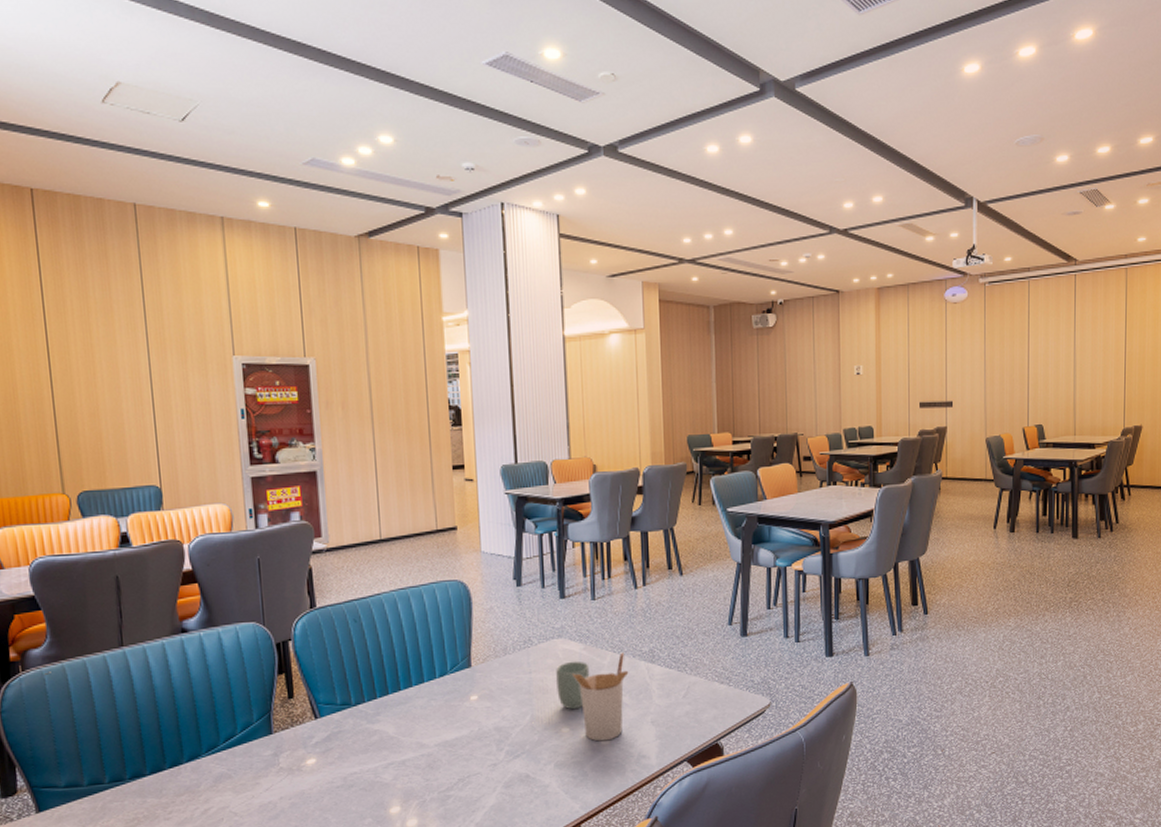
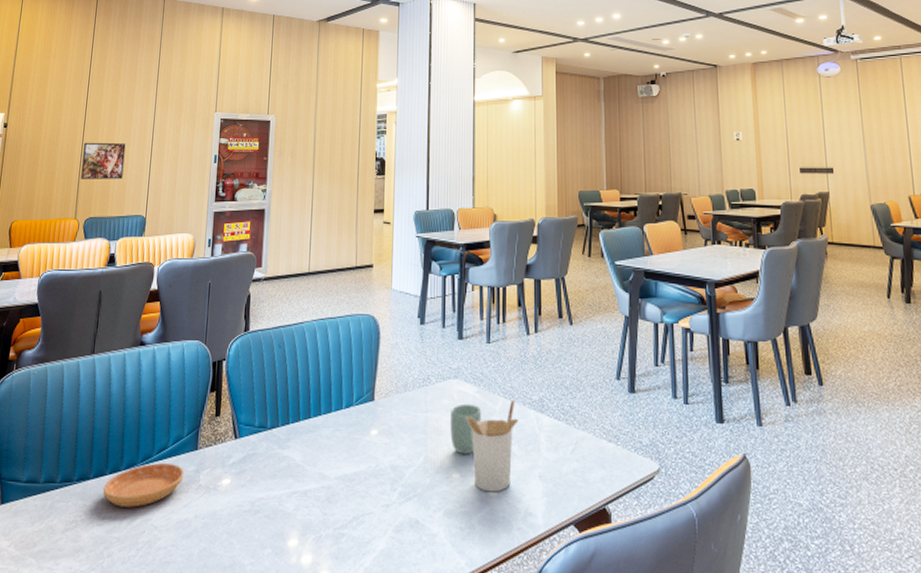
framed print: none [55,397,120,445] -> present [81,142,126,179]
saucer: none [164,750,261,799] -> present [102,463,184,508]

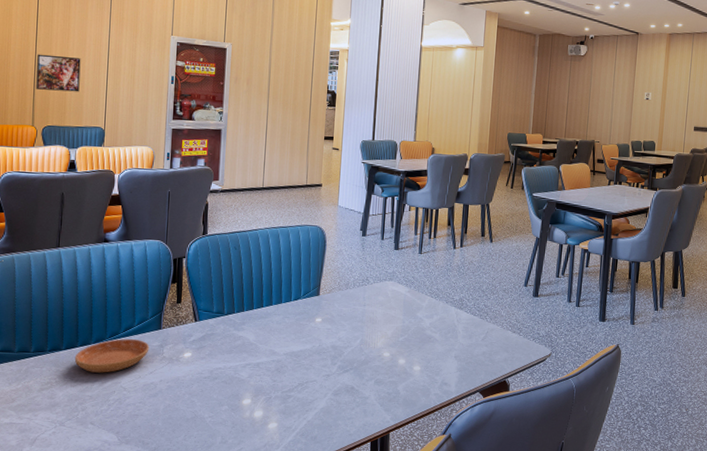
cup: present [450,403,482,455] -> none [383,300,411,339]
utensil holder: present [465,399,519,492] -> none [397,298,441,368]

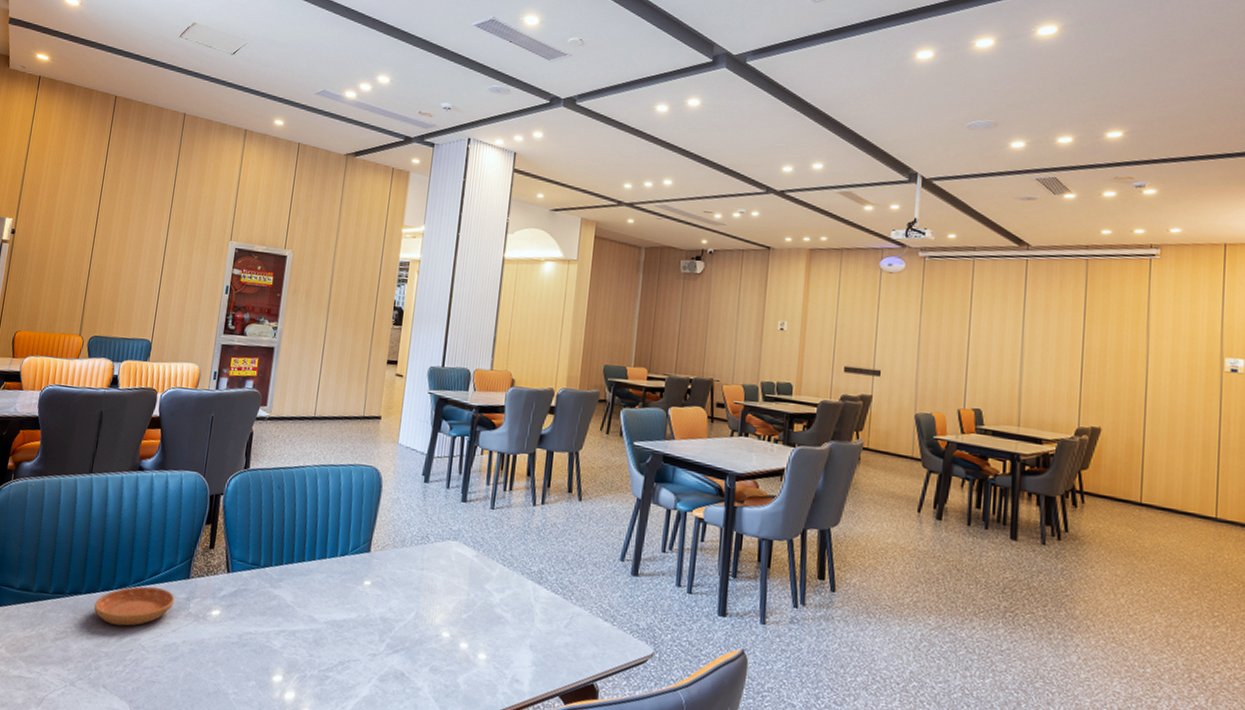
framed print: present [36,54,81,92] -> none [87,258,136,300]

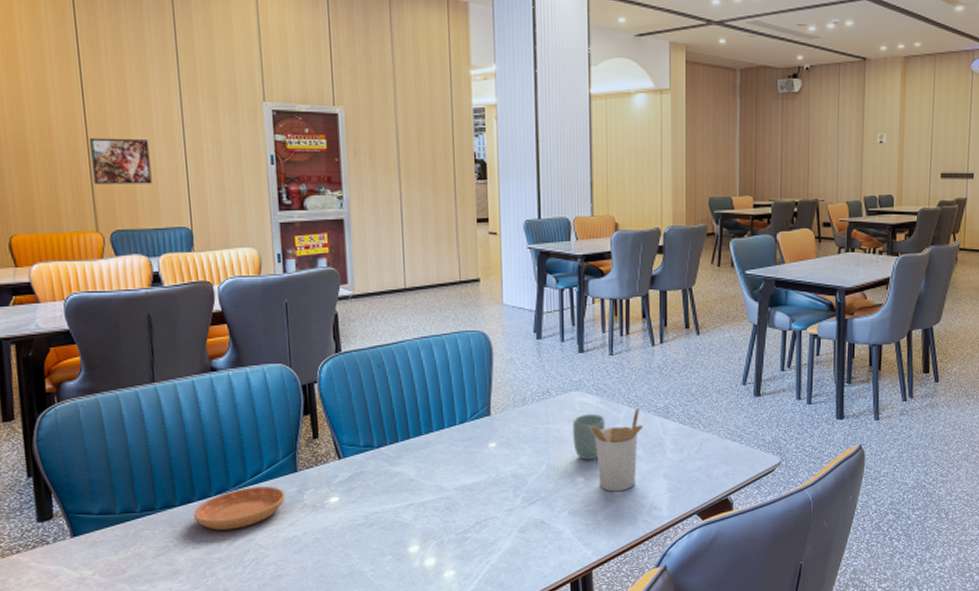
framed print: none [87,258,136,300] -> present [90,137,152,184]
cup: none [444,566,479,616] -> present [573,413,606,461]
utensil holder: none [461,567,515,656] -> present [589,407,644,492]

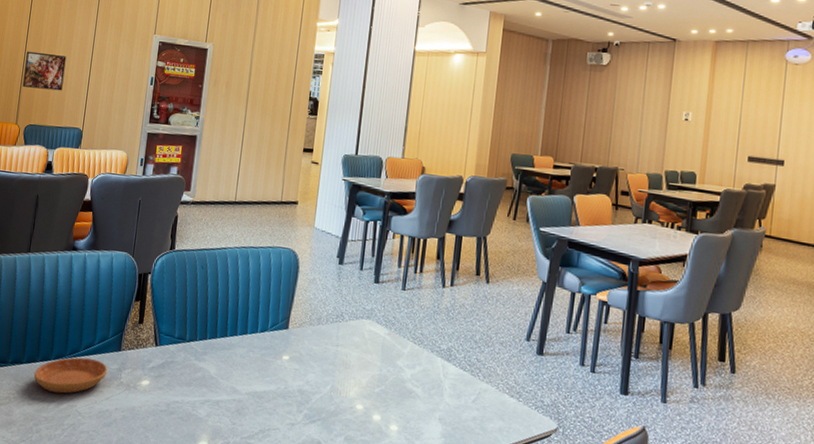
cup: present [573,413,606,461] -> none [357,343,391,390]
utensil holder: present [589,407,644,492] -> none [374,345,425,427]

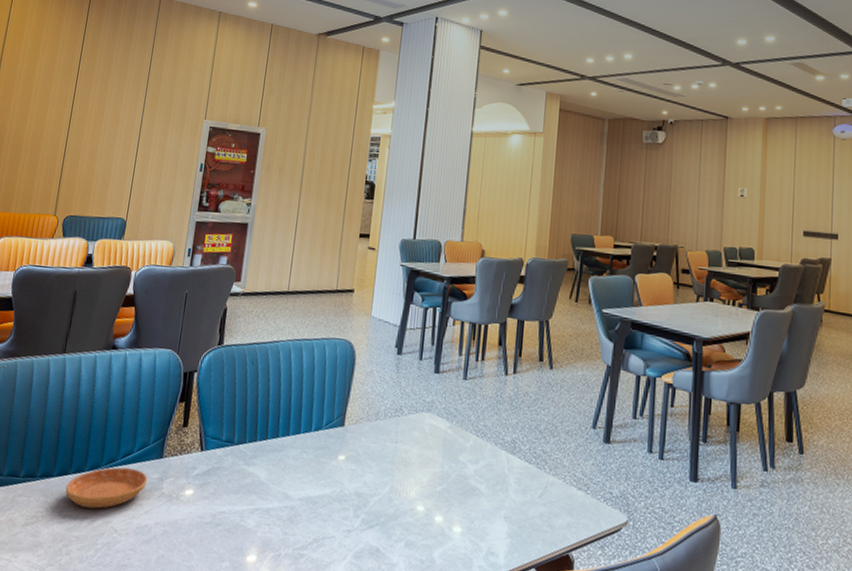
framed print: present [22,51,67,91] -> none [63,138,111,180]

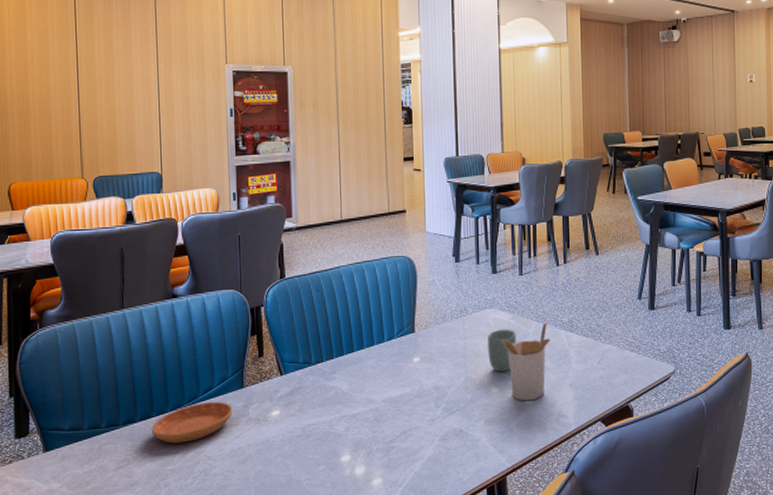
cup: none [418,437,452,489] -> present [488,329,517,372]
utensil holder: none [435,438,489,529] -> present [502,322,551,401]

